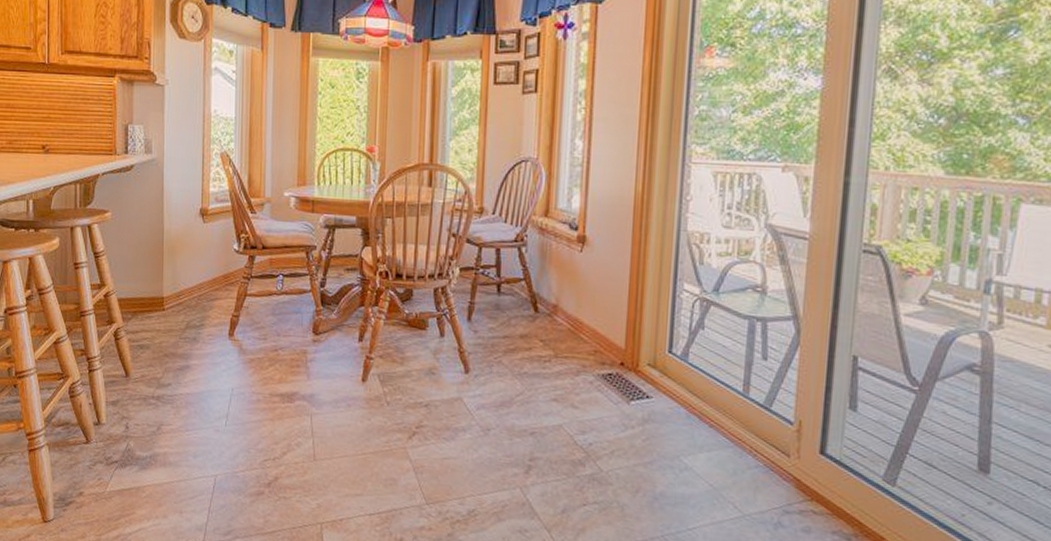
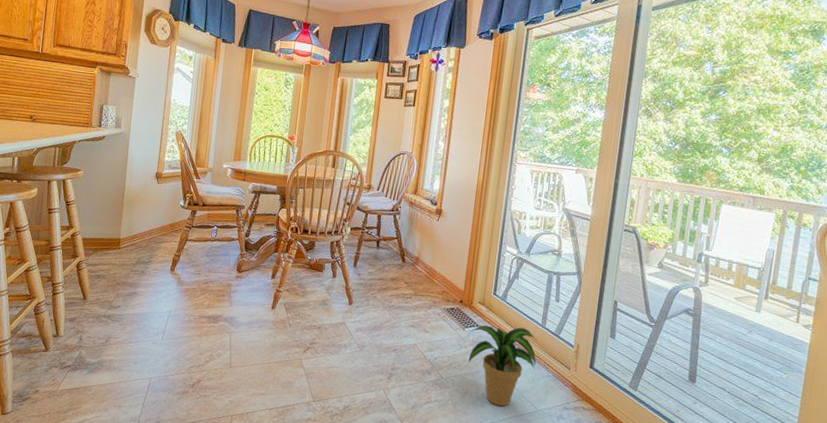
potted plant: none [634,396,739,510] -> present [467,325,537,407]

